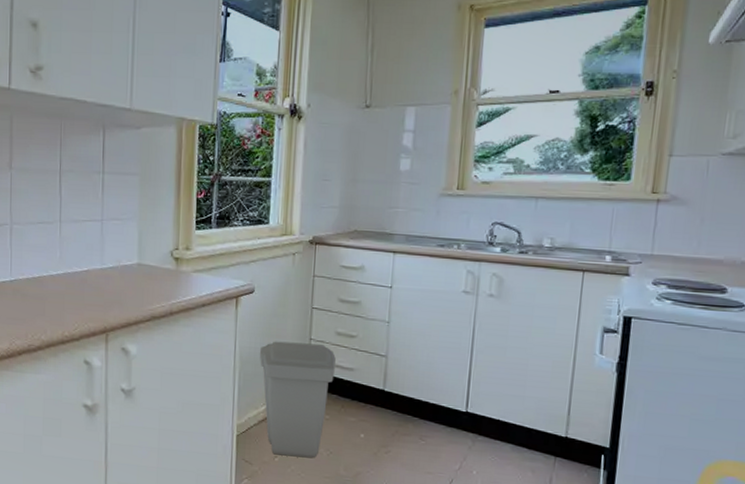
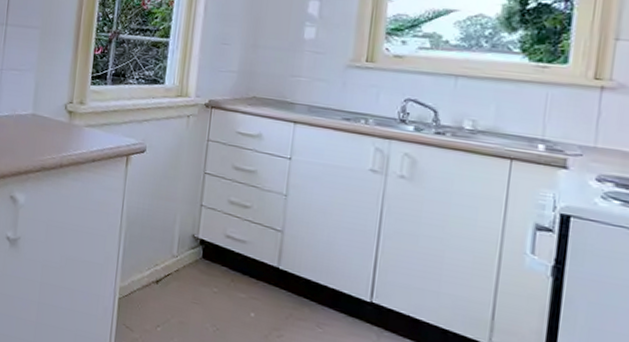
trash can: present [259,341,336,459] -> none [147,203,227,333]

